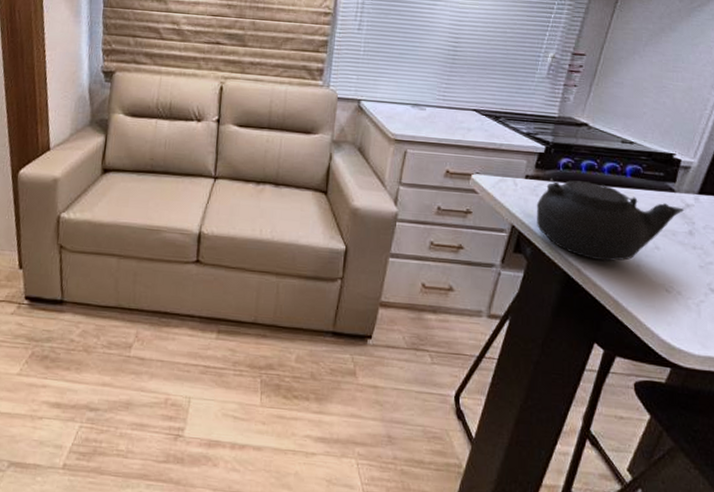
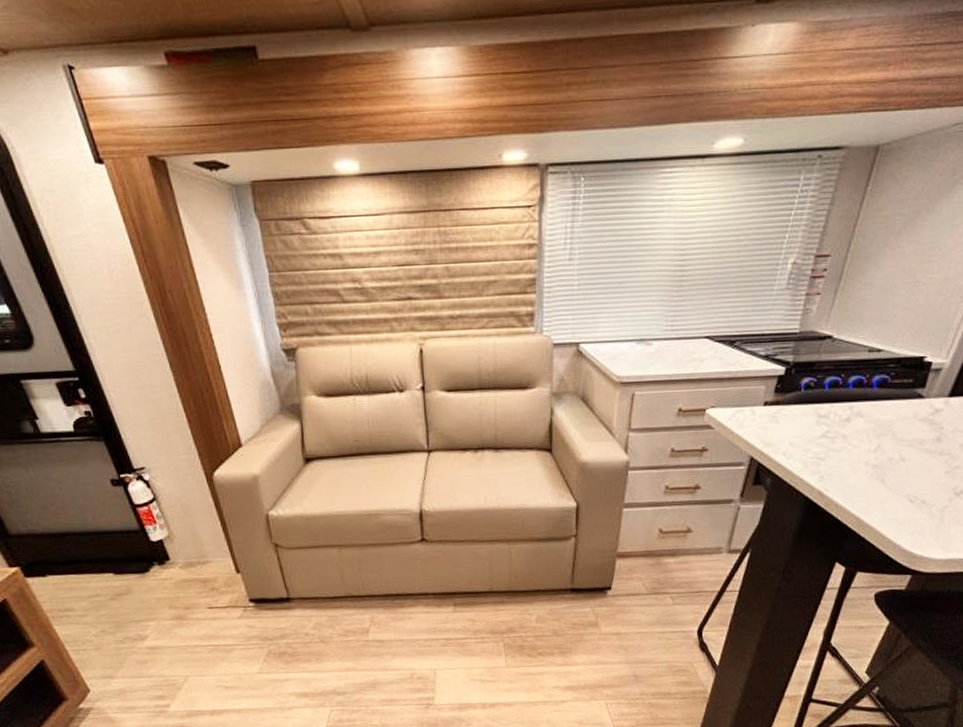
teapot: present [536,176,685,262] -> none [776,399,933,481]

